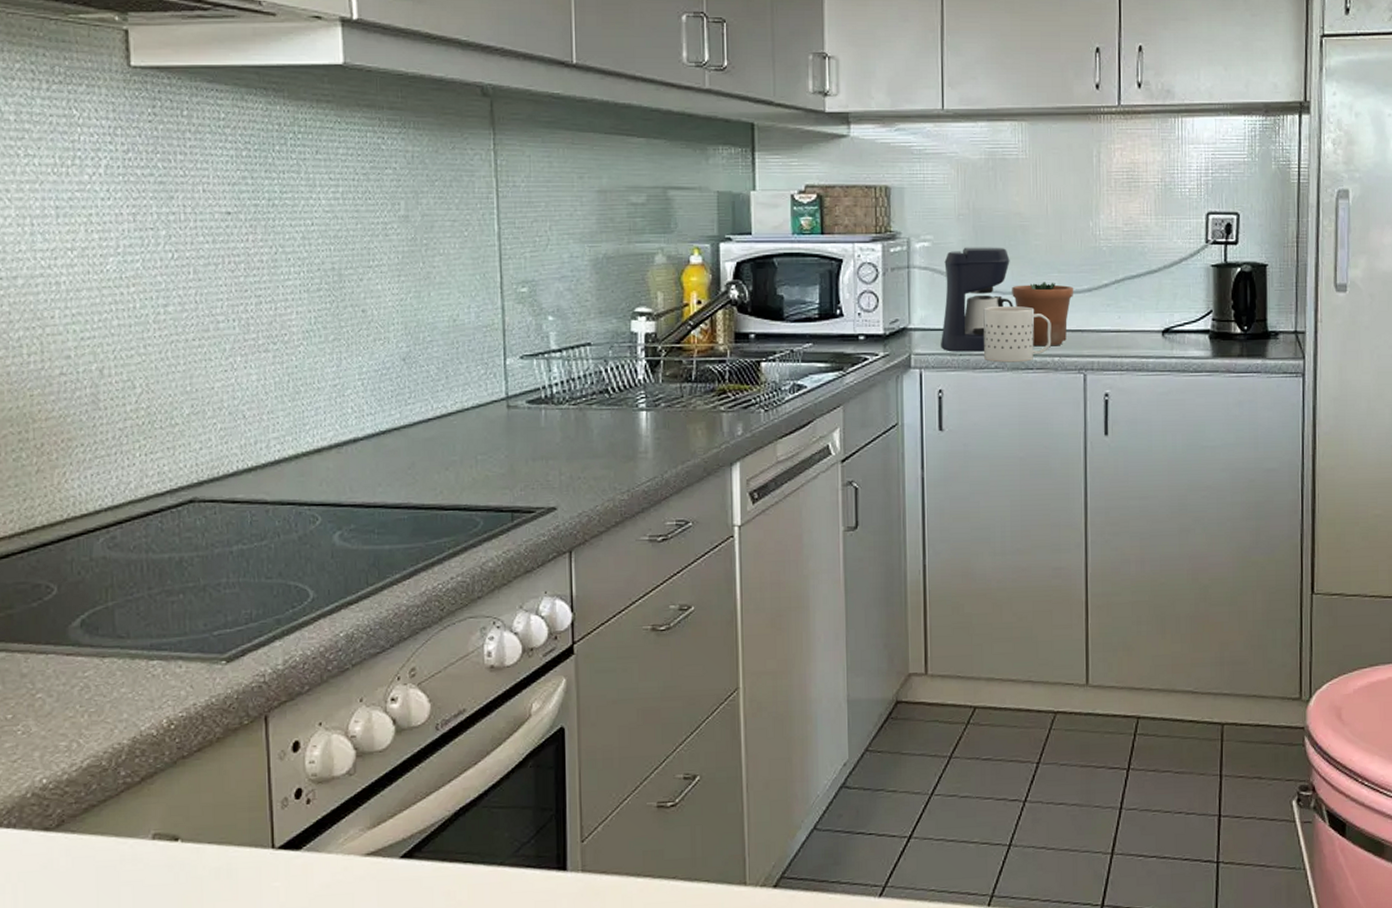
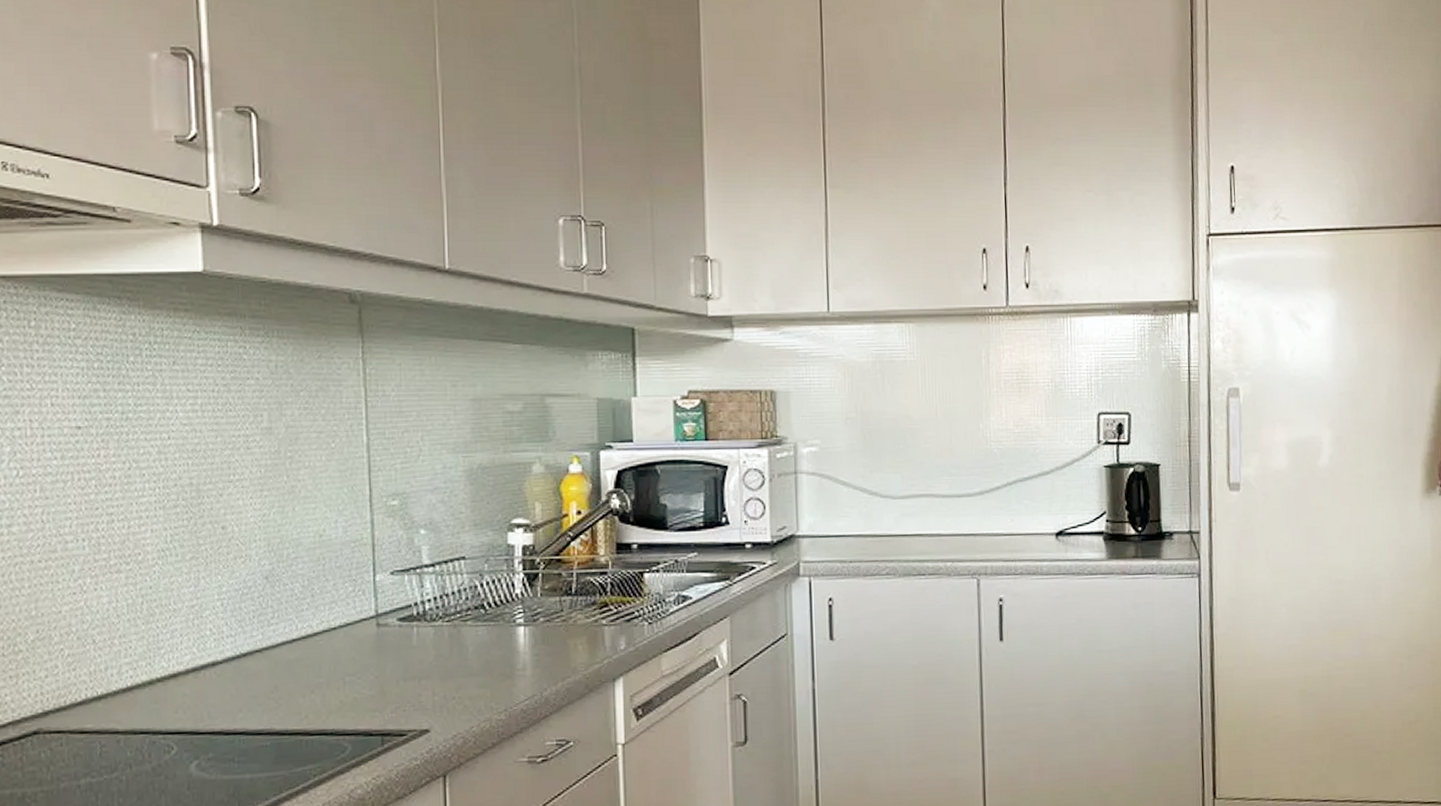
coffee maker: present [941,247,1013,352] -> none [830,451,904,559]
mug: present [983,306,1052,363] -> none [873,511,944,569]
planter: present [1012,282,1074,347] -> none [902,485,966,552]

